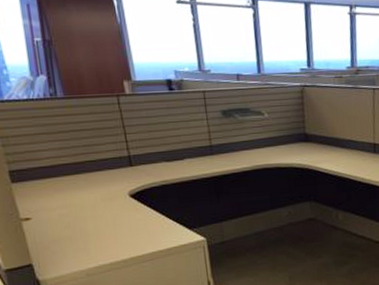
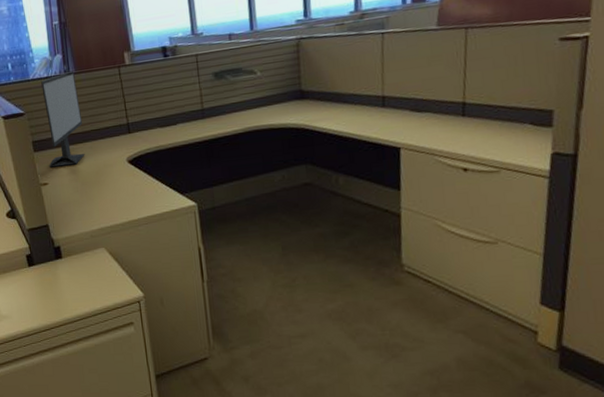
computer monitor: none [19,96,78,201] -> present [41,71,85,168]

